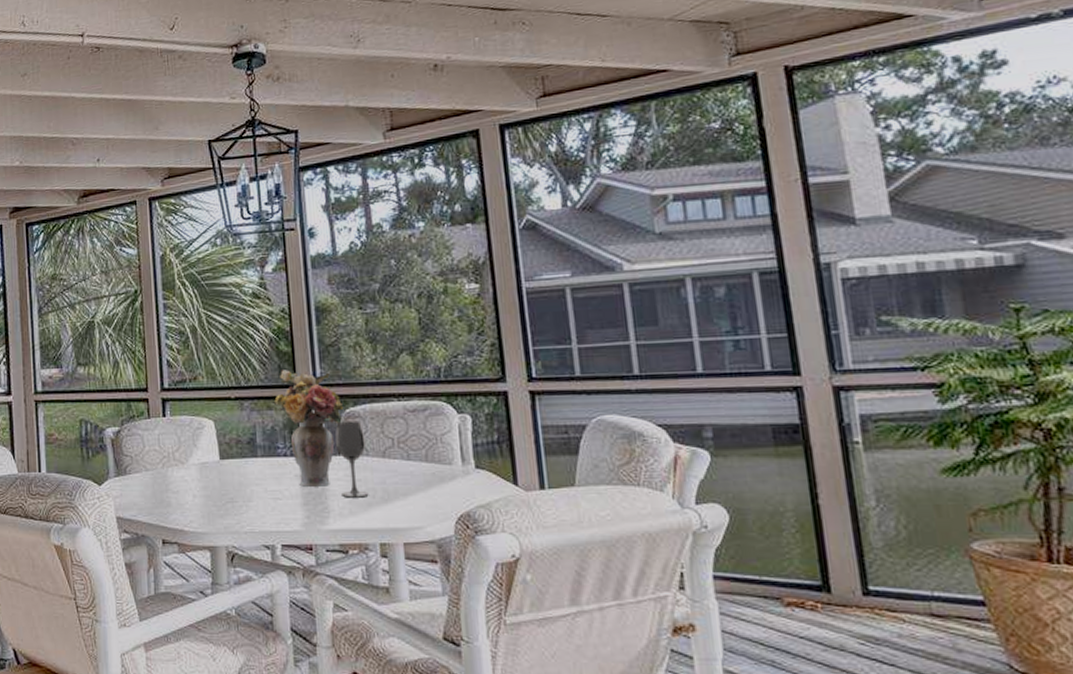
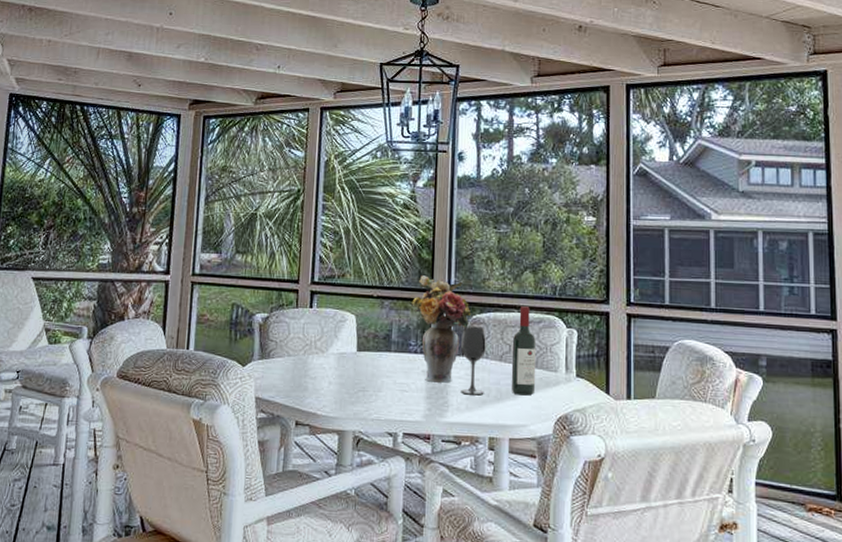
wine bottle: none [394,393,429,494] -> present [511,306,537,396]

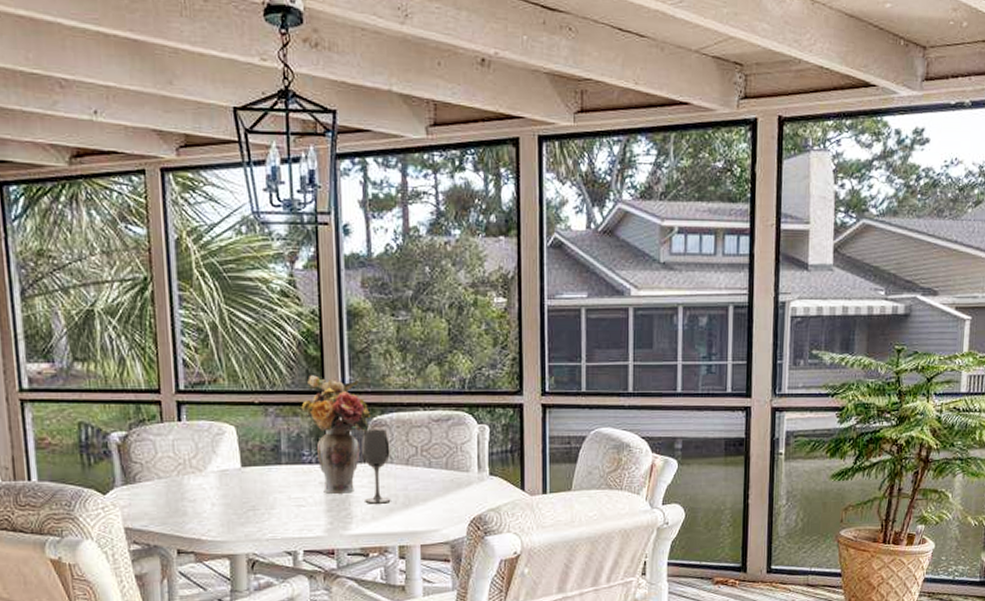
wine bottle: present [511,306,537,396] -> none [419,403,447,500]

